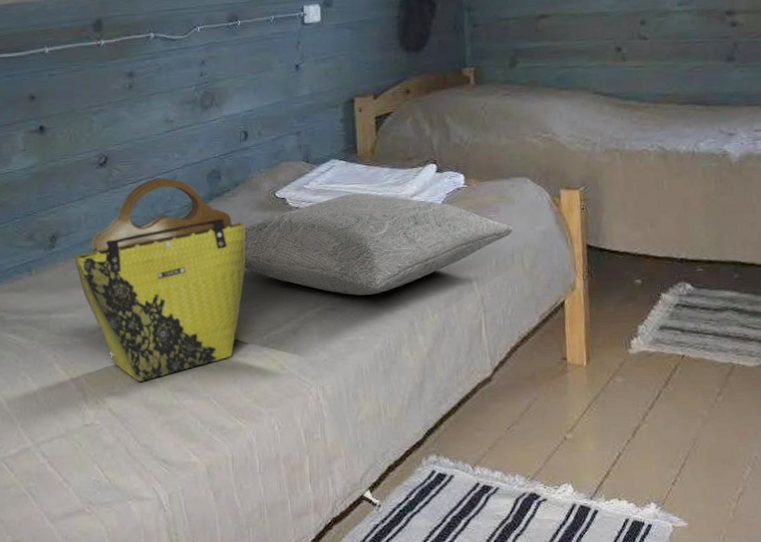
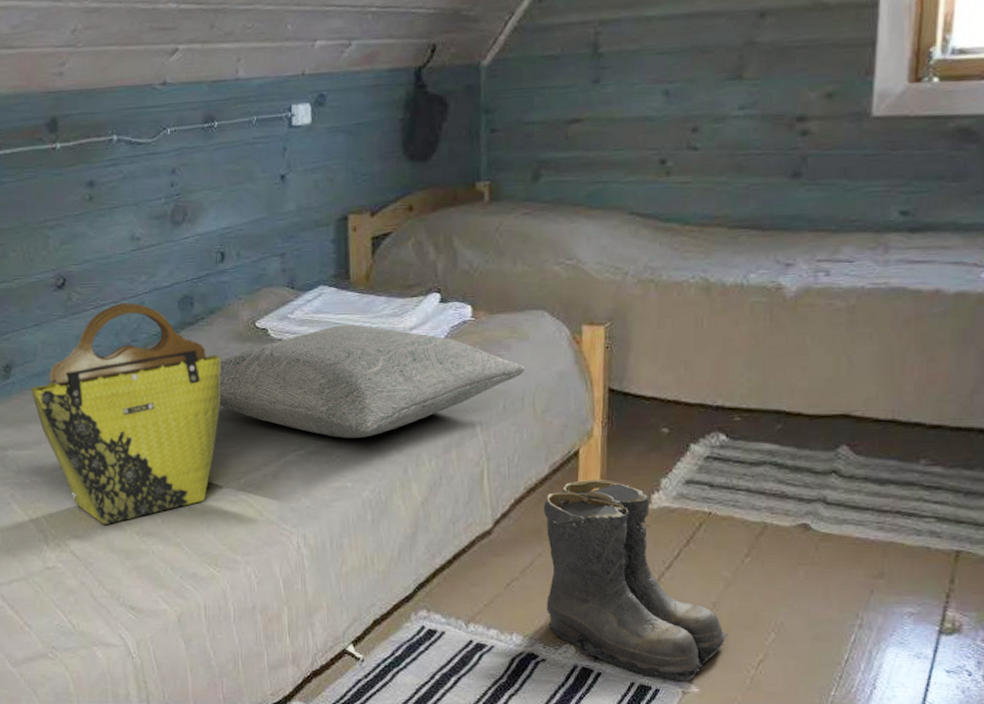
boots: none [536,328,709,518] -> present [543,480,727,683]

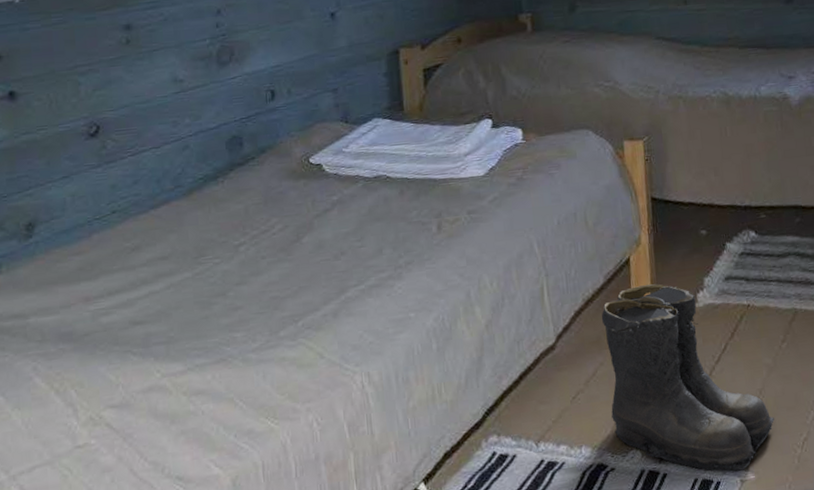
tote bag: present [30,302,221,526] -> none [57,146,275,390]
pillow: present [219,324,526,438] -> none [271,154,576,269]

